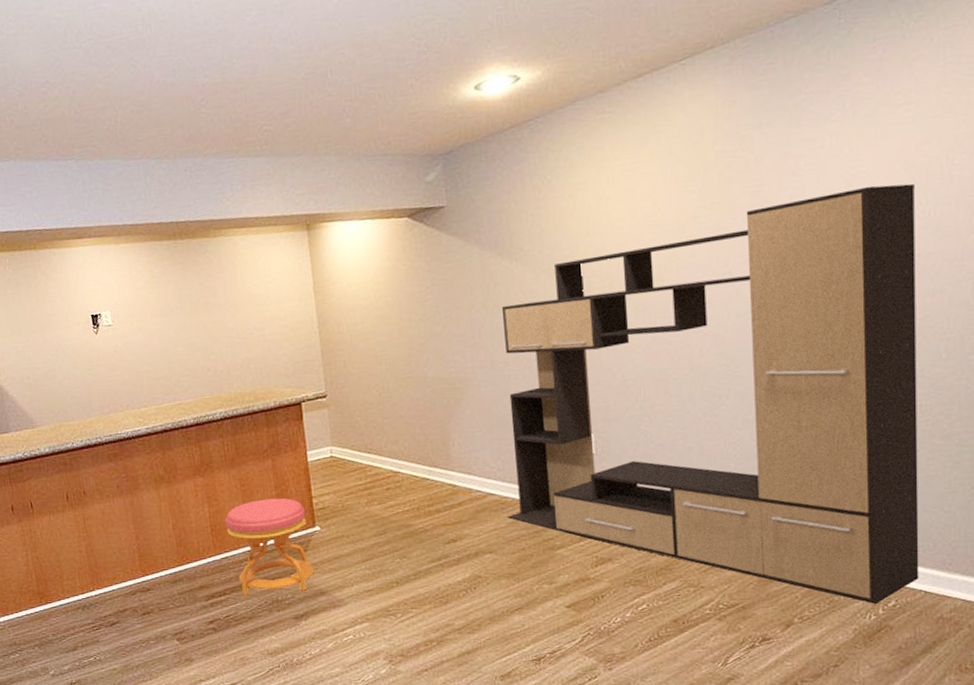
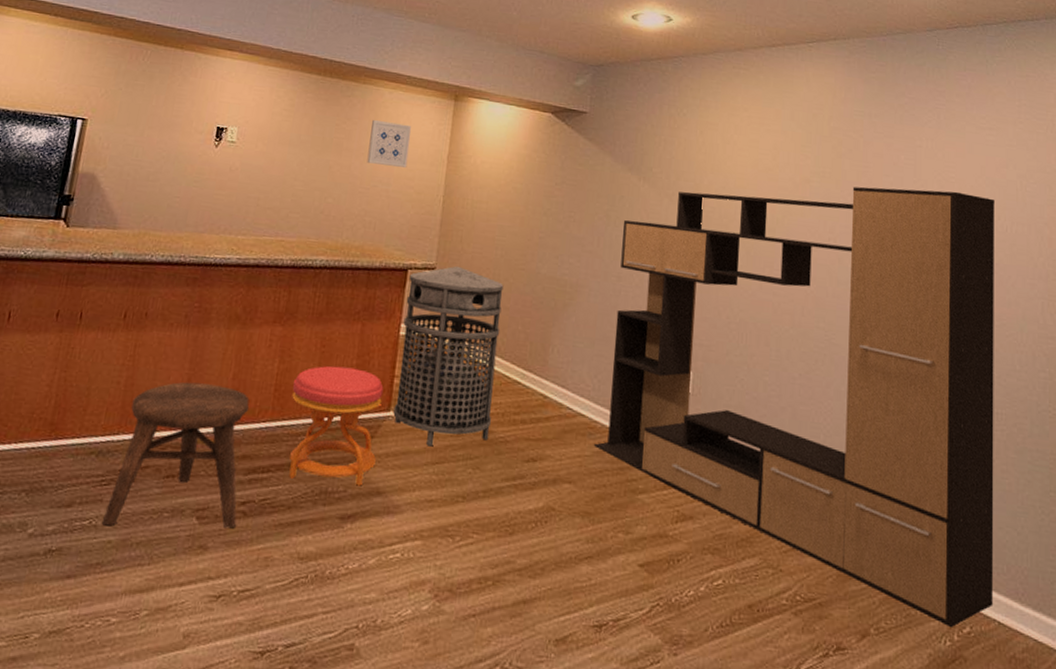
stool: none [96,536,210,658] -> present [103,382,250,529]
wall art: none [232,266,277,314] -> present [367,120,411,168]
trash can: none [304,388,409,548] -> present [393,265,504,447]

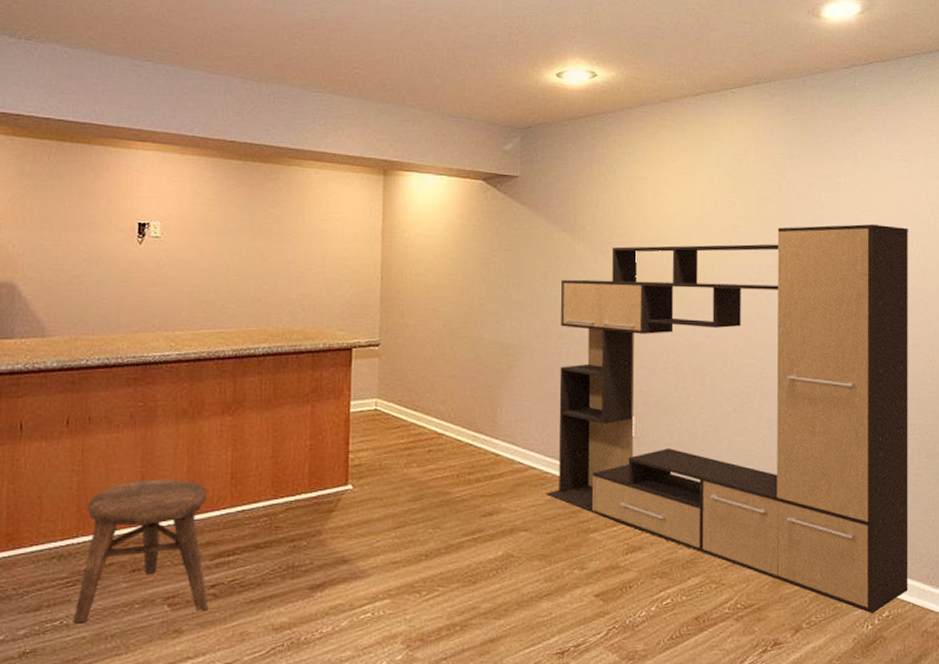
stool: present [289,366,384,486] -> none [249,448,339,558]
wall art: present [367,120,411,168] -> none [300,202,342,248]
trash can: present [393,265,504,447] -> none [351,340,449,513]

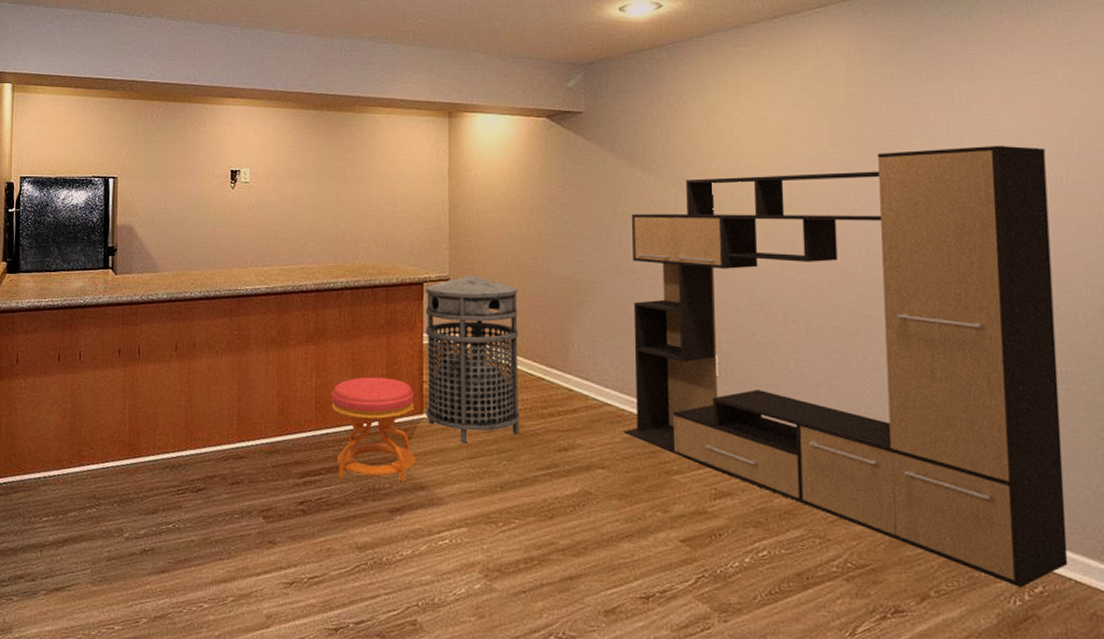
stool: present [74,479,208,622] -> none [184,401,298,527]
stool: none [249,448,339,558] -> present [332,377,415,483]
trash can: none [351,340,449,513] -> present [425,275,519,443]

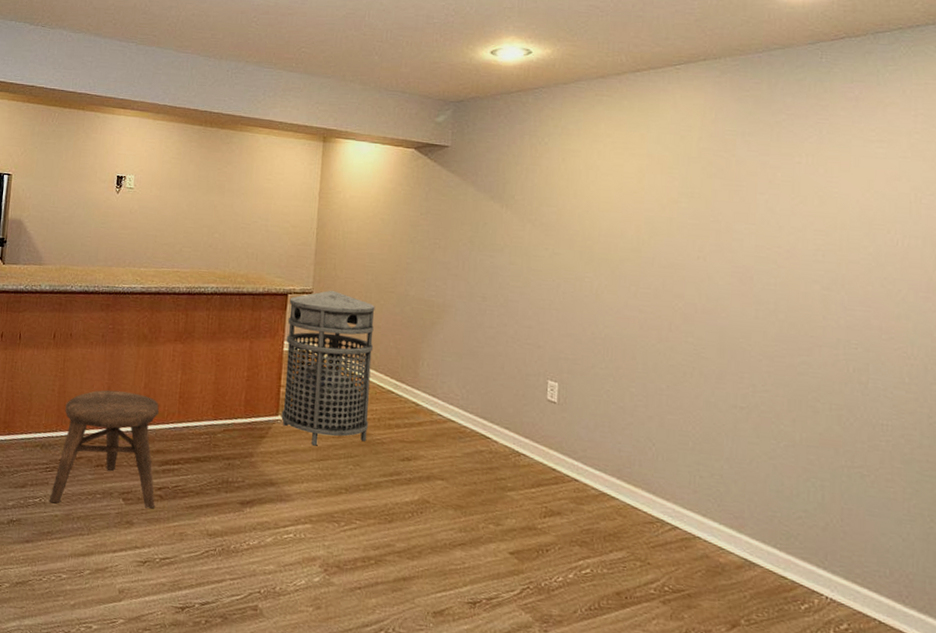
stool: none [184,401,298,527] -> present [50,390,160,509]
stool: present [332,377,415,483] -> none [194,377,272,478]
media console: present [623,145,1068,589] -> none [463,205,884,624]

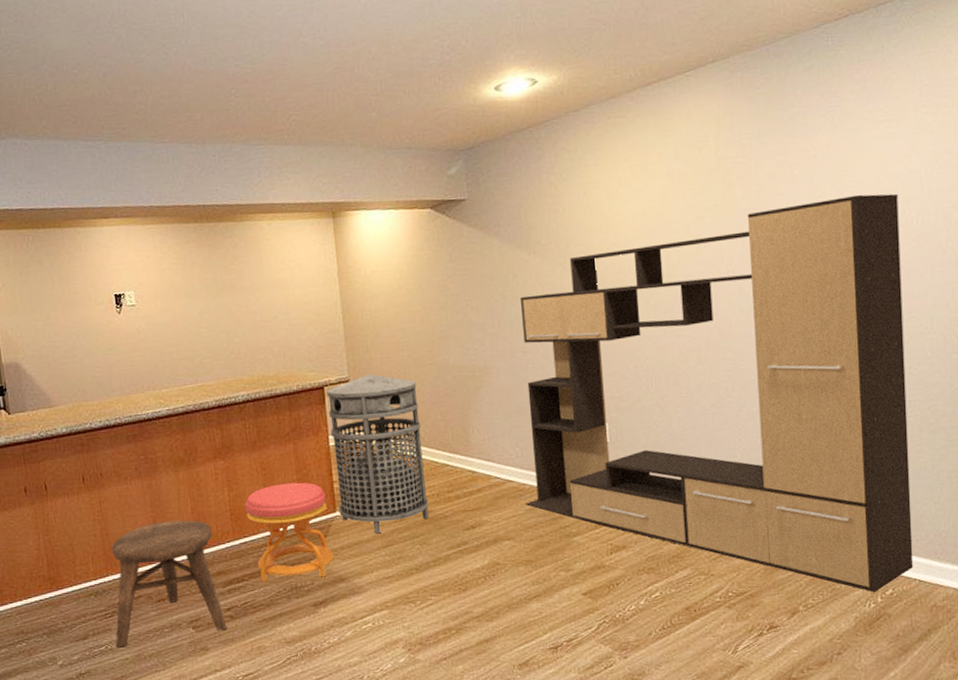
stool: none [194,377,272,478] -> present [245,482,333,583]
media console: none [463,205,884,624] -> present [519,193,914,593]

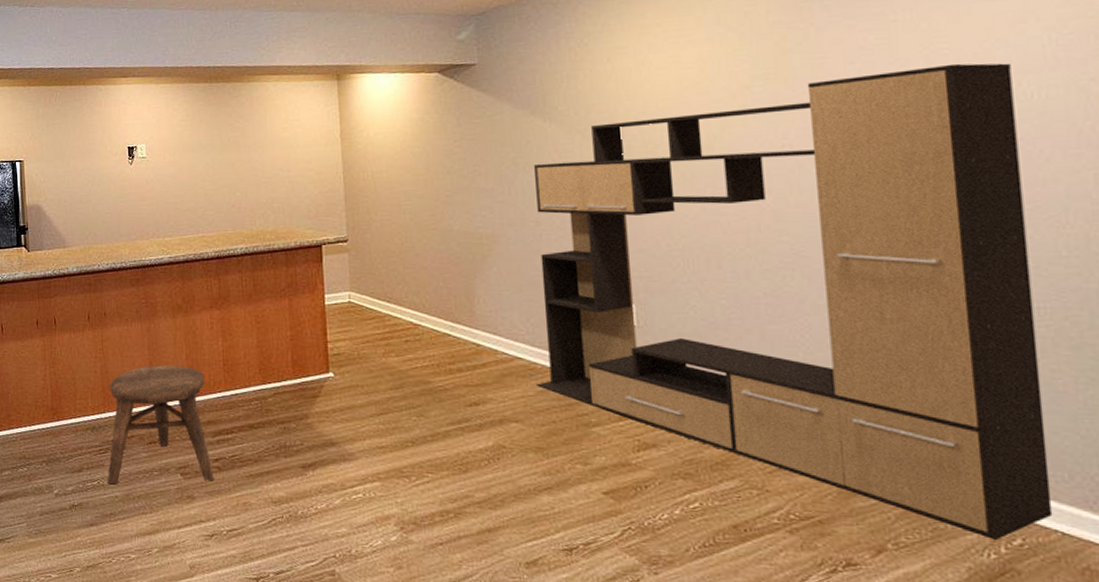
stool: present [245,482,333,583] -> none [238,339,324,439]
trash can: present [326,374,429,534] -> none [324,235,428,400]

